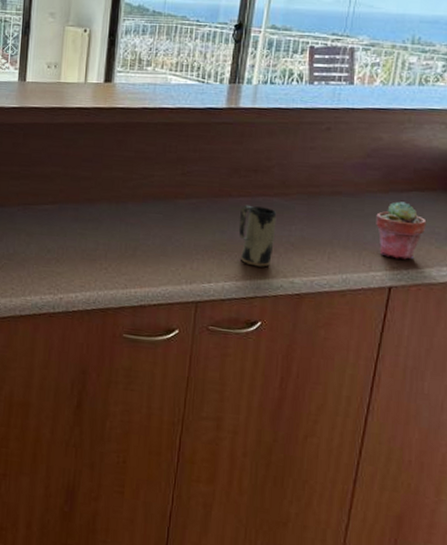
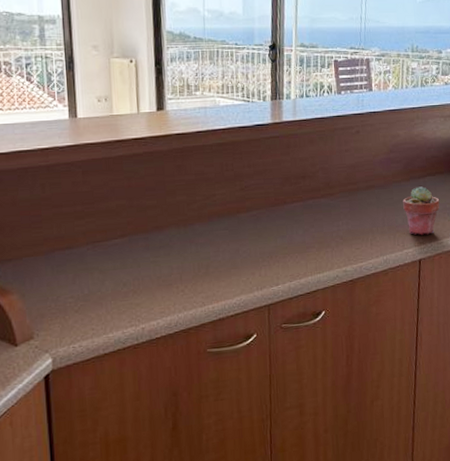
mug: present [239,204,277,267] -> none [295,208,327,263]

